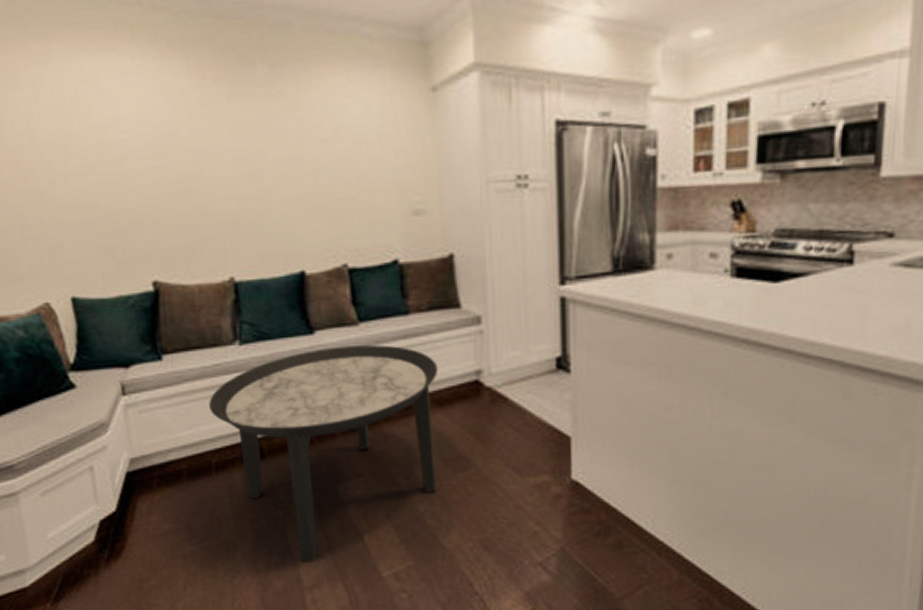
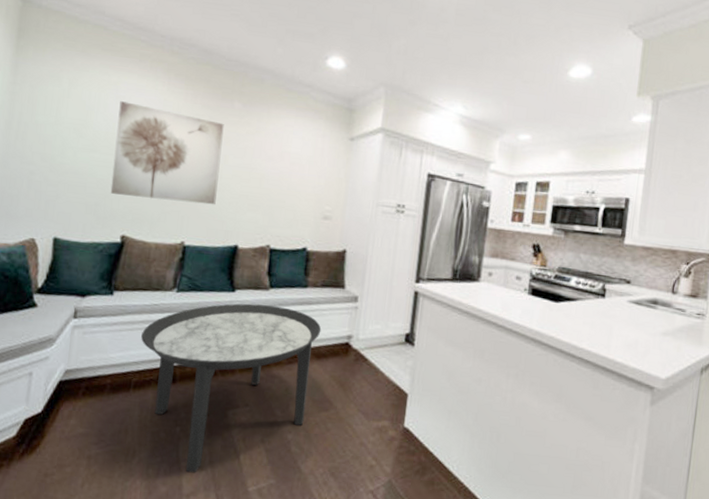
wall art: none [104,95,263,228] -> present [110,101,224,205]

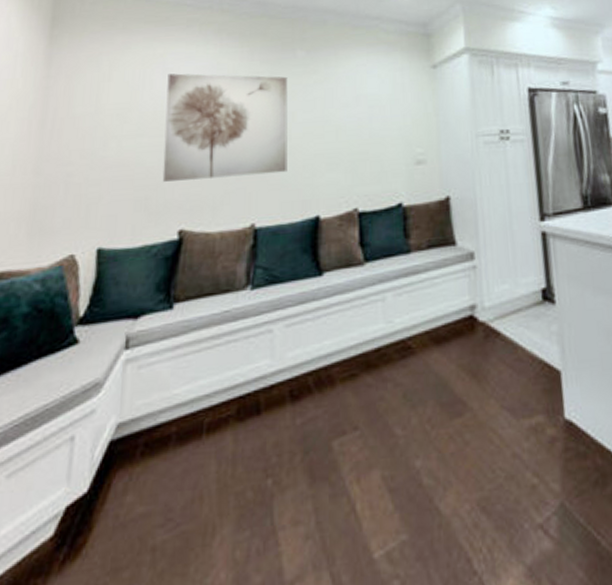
round table: present [141,303,322,473] -> none [212,283,436,546]

